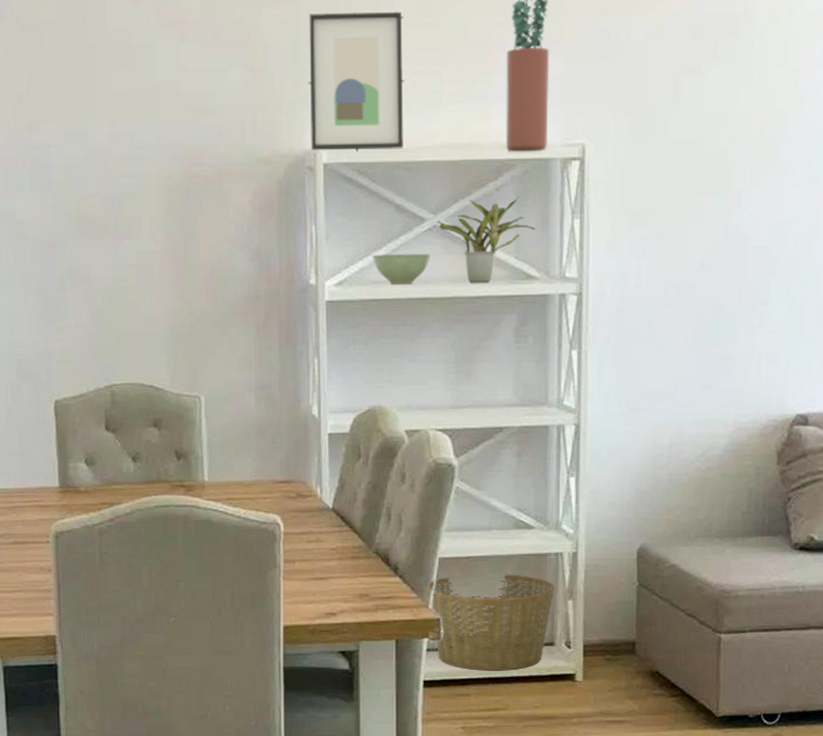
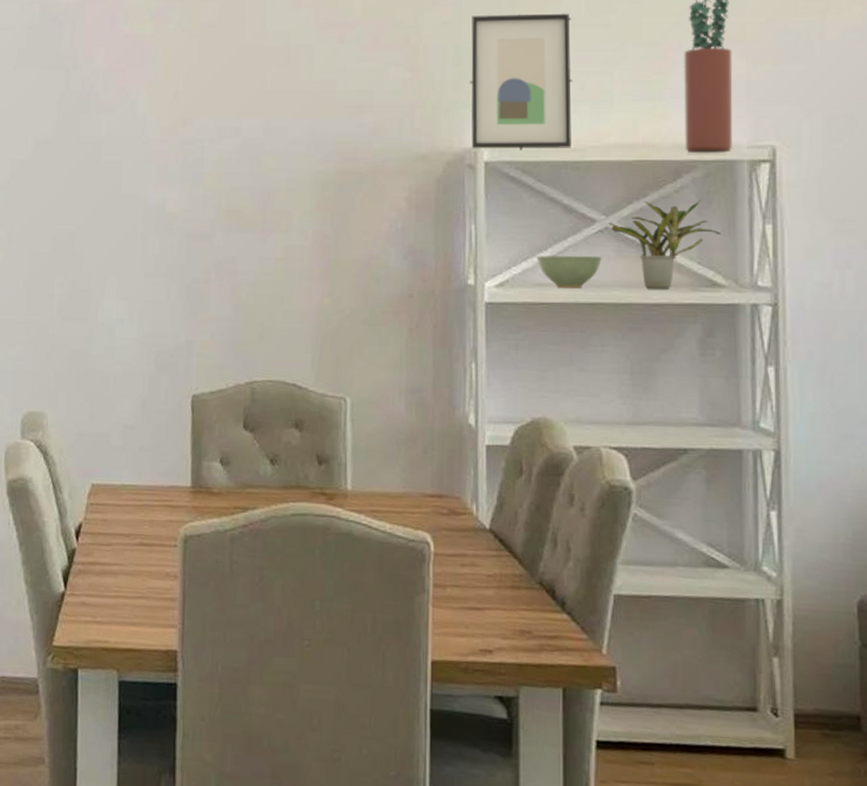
basket: present [427,574,556,671] -> none [600,617,757,737]

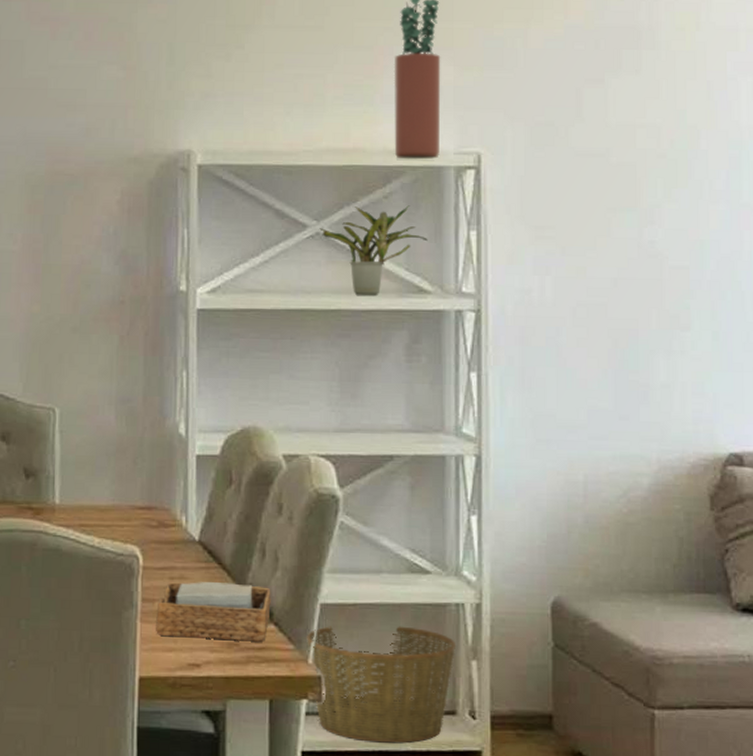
napkin holder: none [448,569,563,631] -> present [156,581,271,642]
picture frame: present [470,13,573,150] -> none [184,13,286,154]
bowl: present [537,256,602,290] -> none [248,261,313,296]
basket: none [600,617,757,737] -> present [307,626,457,743]

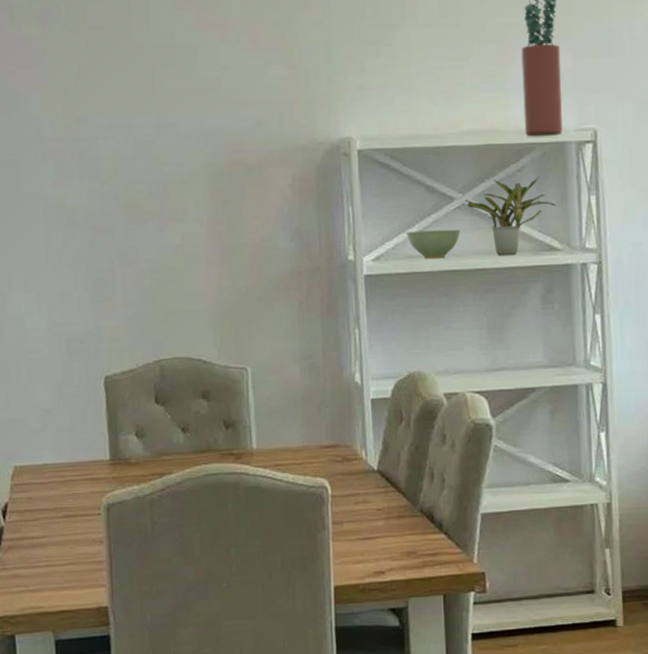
napkin holder: present [156,581,271,642] -> none [345,502,441,551]
bowl: none [248,261,313,296] -> present [406,230,461,260]
basket: present [307,626,457,743] -> none [471,526,593,621]

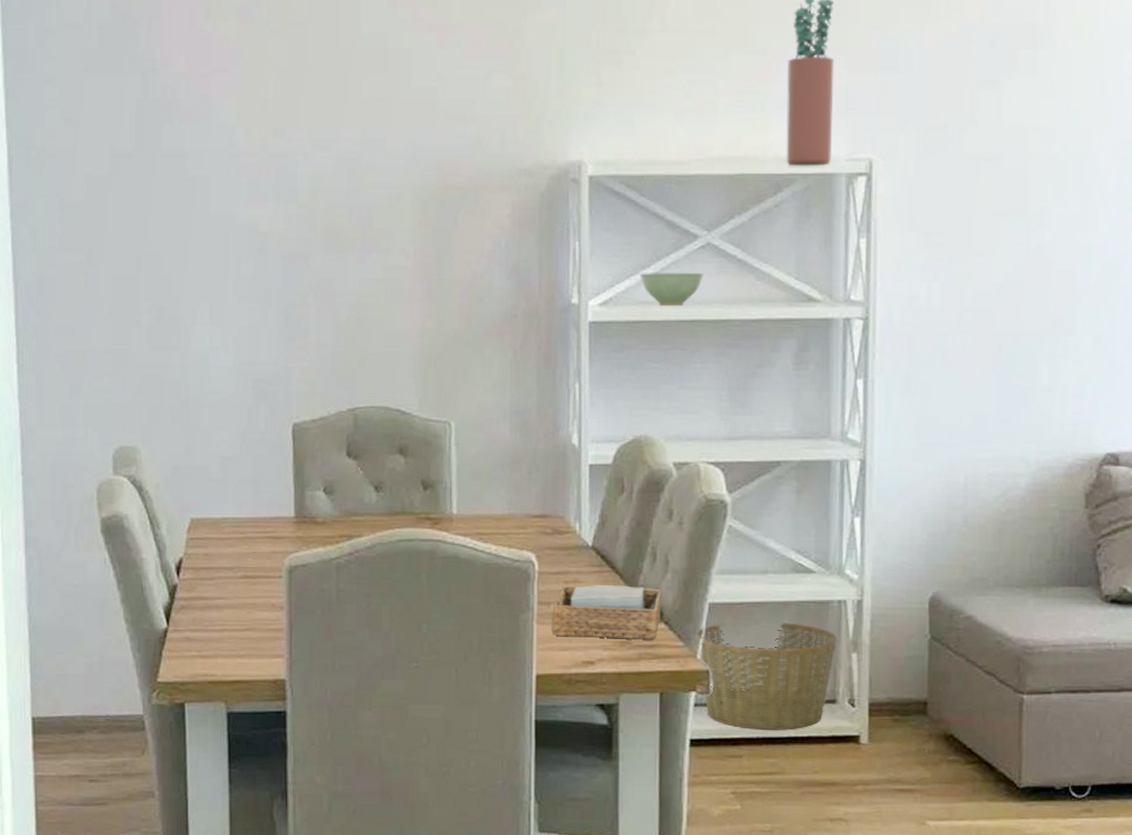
napkin holder: none [345,502,441,551] -> present [552,584,662,640]
potted plant: present [465,176,556,256] -> none [710,214,818,306]
basket: none [471,526,593,621] -> present [695,622,838,730]

